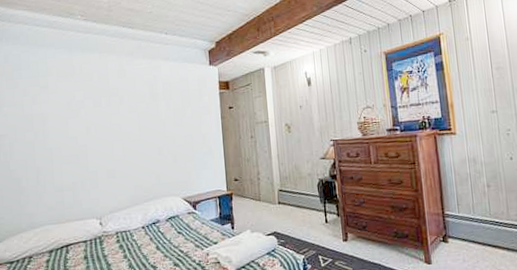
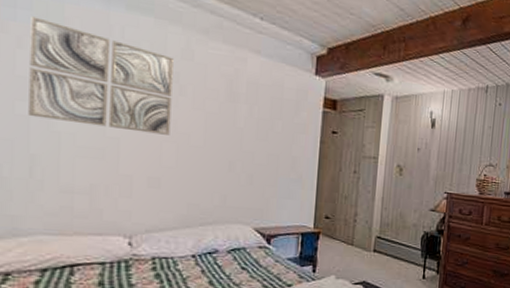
wall art: none [29,73,117,141] -> present [28,16,174,135]

